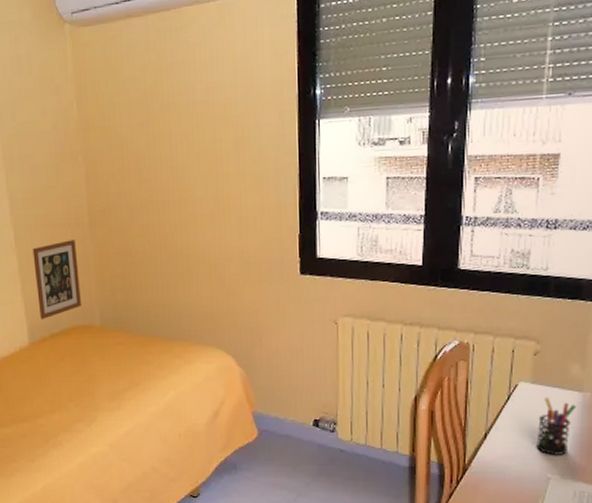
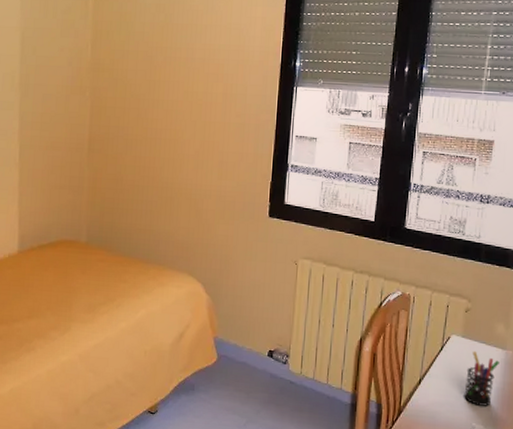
picture frame: present [32,240,81,319] -> none [32,162,74,231]

